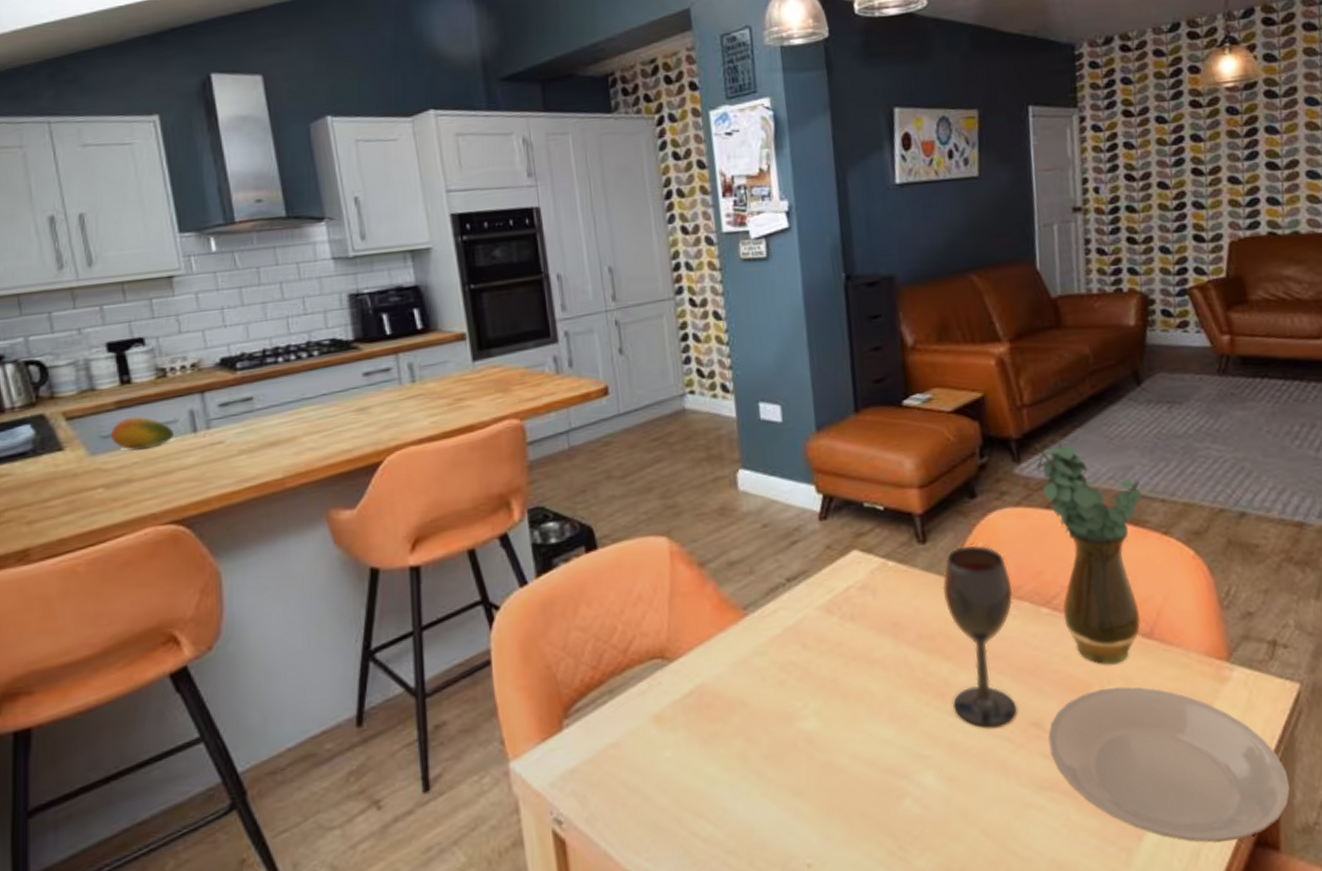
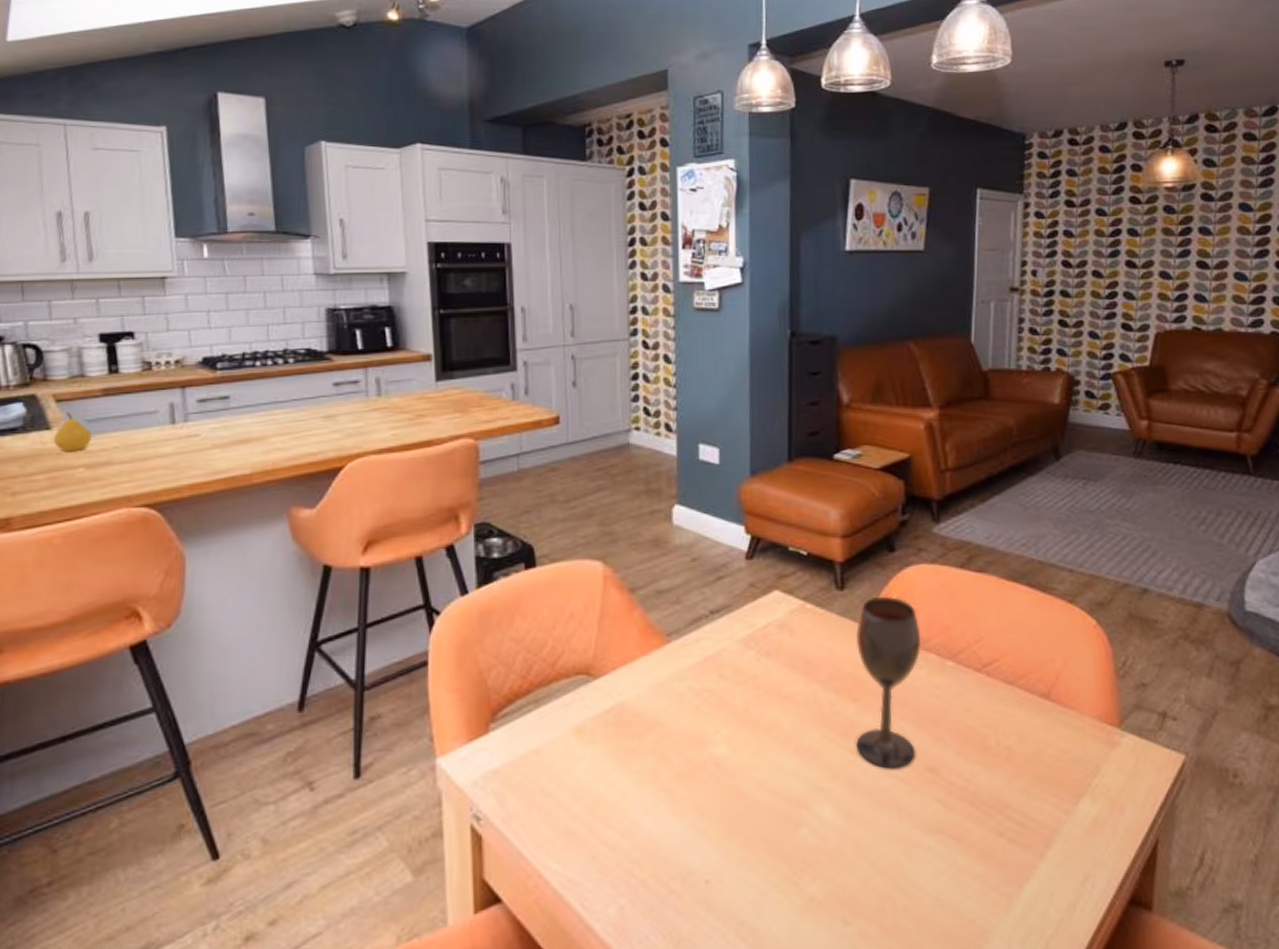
fruit: none [68,429,109,473] -> present [54,411,92,452]
fruit: present [110,416,174,451] -> none [95,405,154,436]
vase: present [1035,438,1142,665] -> none [954,503,1051,720]
plate: present [1048,686,1291,843] -> none [942,742,1168,897]

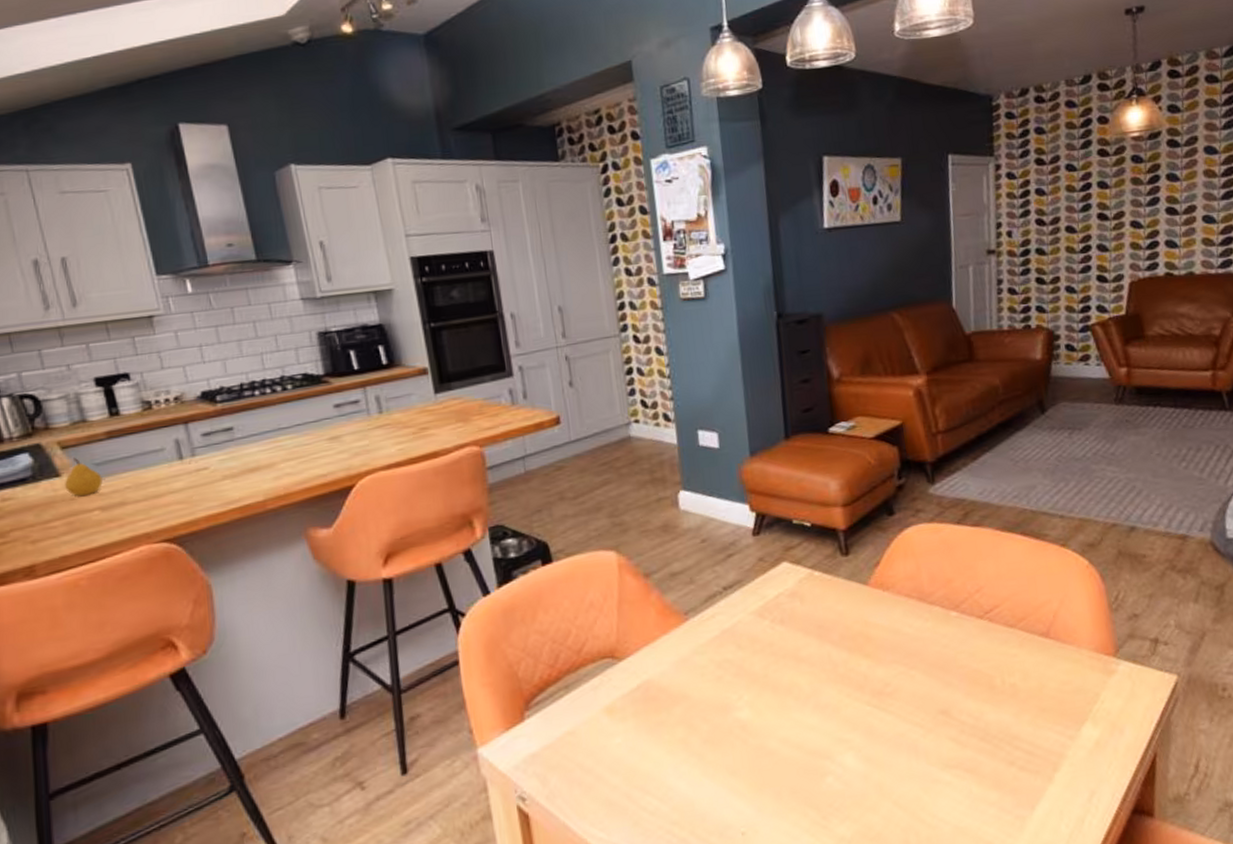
wine glass: present [855,596,921,769] -> none [862,556,927,715]

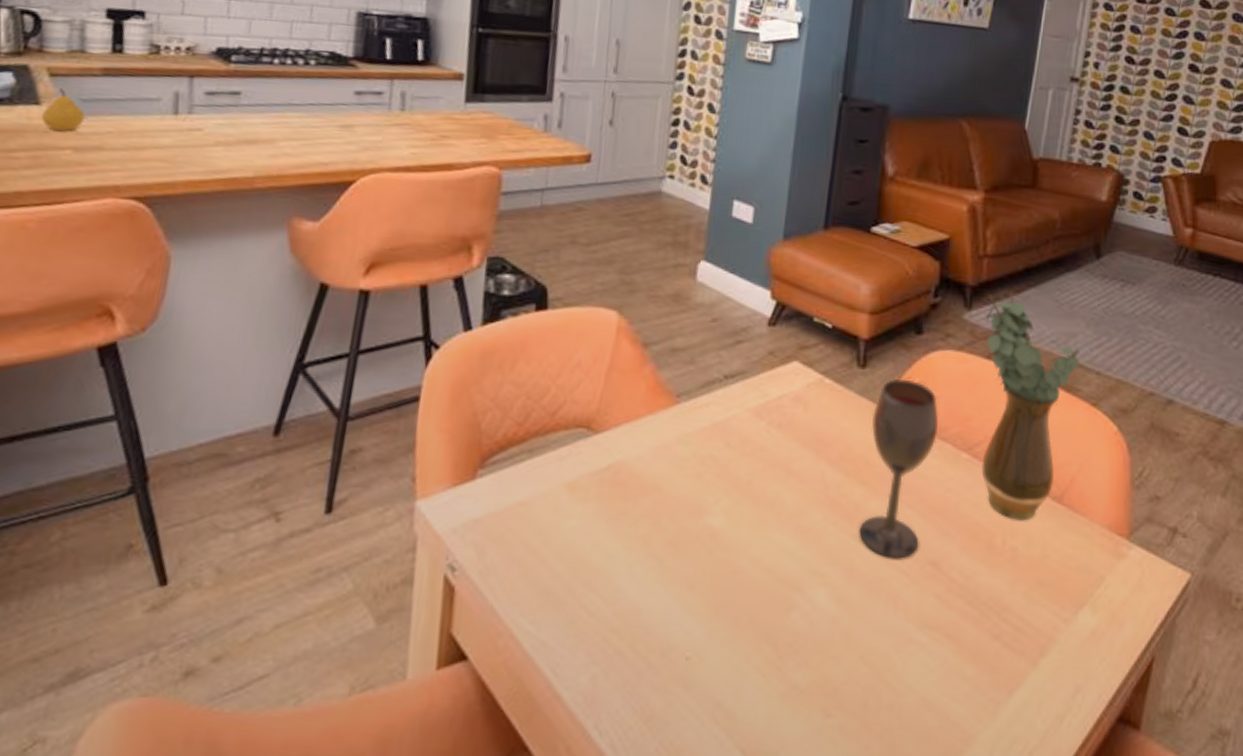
wine glass: none [862,556,927,715] -> present [859,378,940,559]
vase: none [948,461,1043,661] -> present [981,293,1080,521]

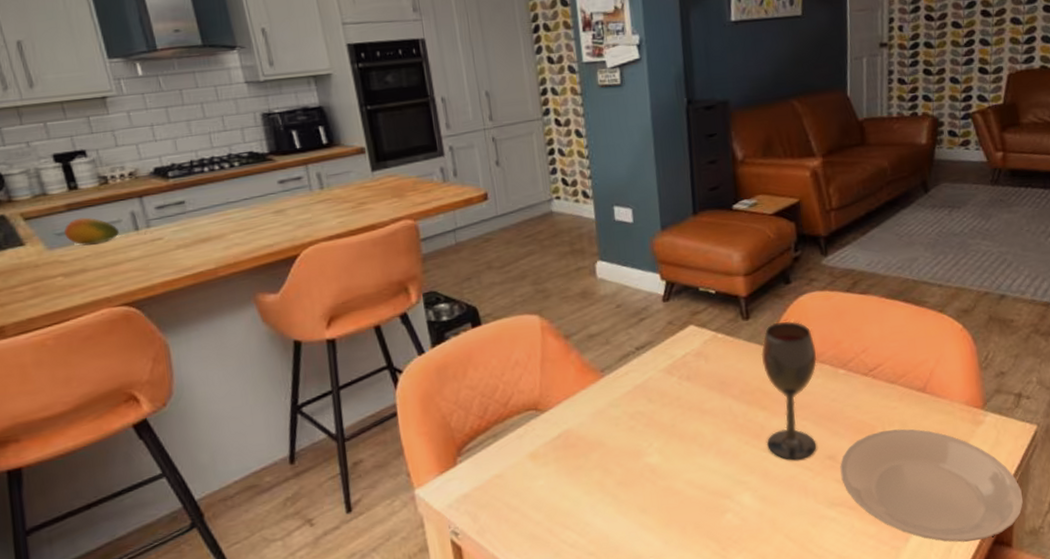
fruit: present [41,87,85,132] -> none [29,228,65,264]
fruit: none [90,86,155,121] -> present [63,217,119,246]
plate: none [942,542,1162,712] -> present [840,429,1024,542]
vase: present [981,293,1080,521] -> none [840,236,924,412]

